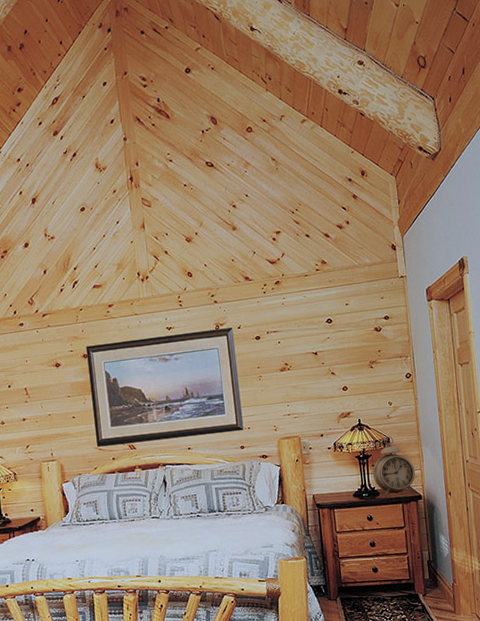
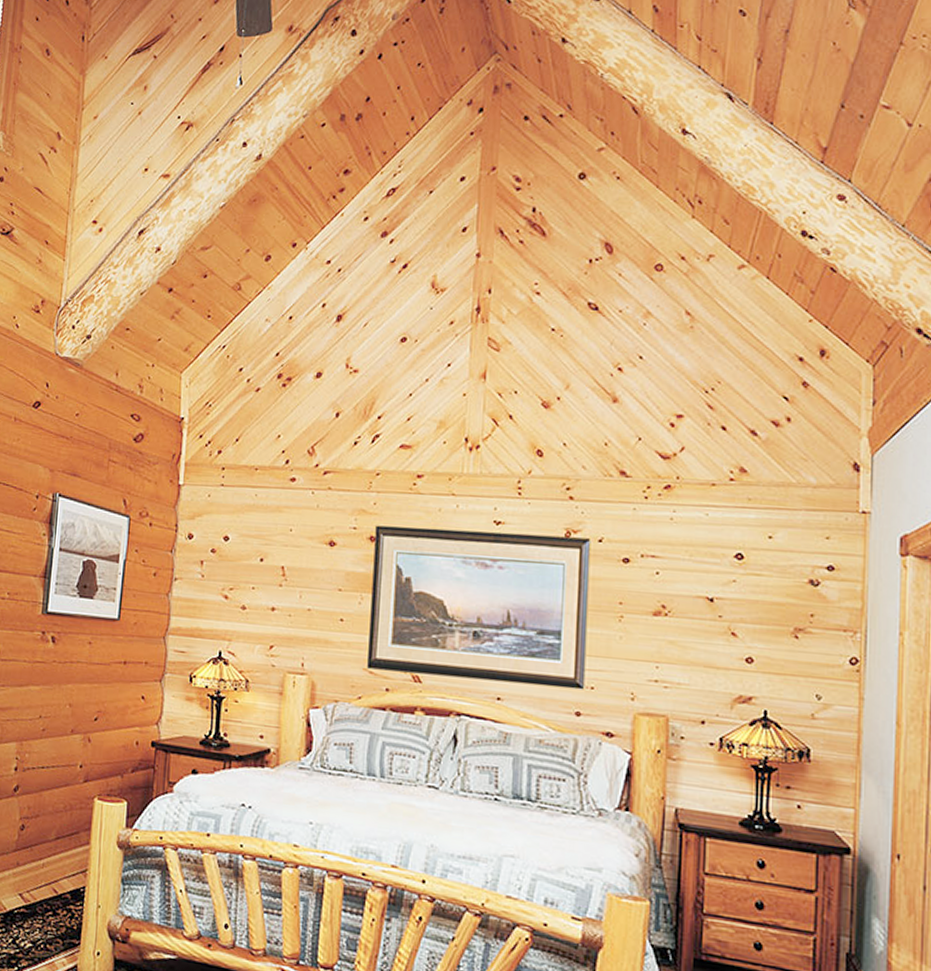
alarm clock: present [372,435,416,497] -> none [775,745,846,842]

